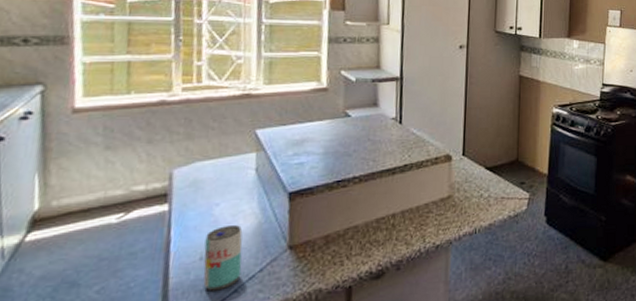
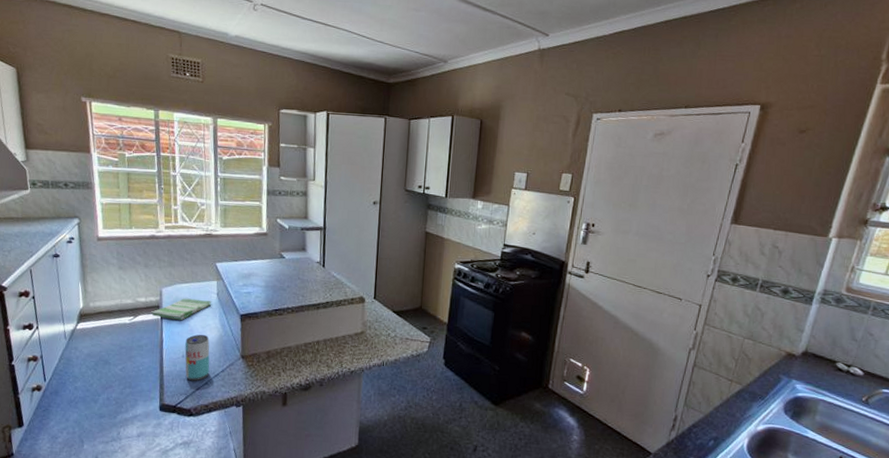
dish towel: none [152,178,249,210] -> present [150,298,212,320]

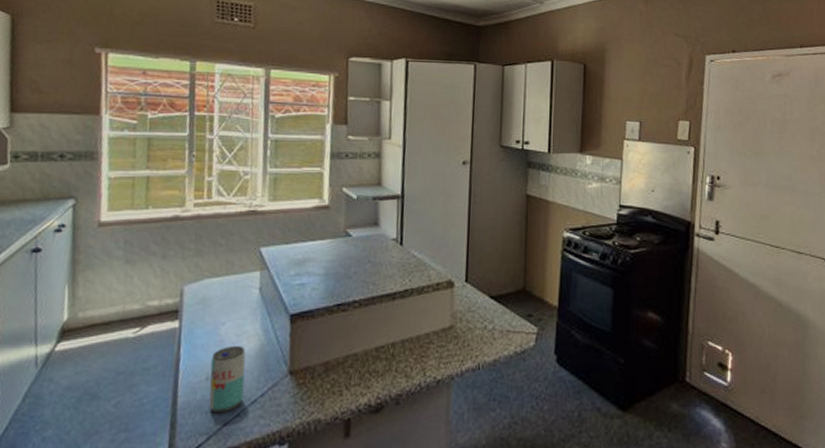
dish towel: present [150,298,212,320] -> none [164,297,253,328]

